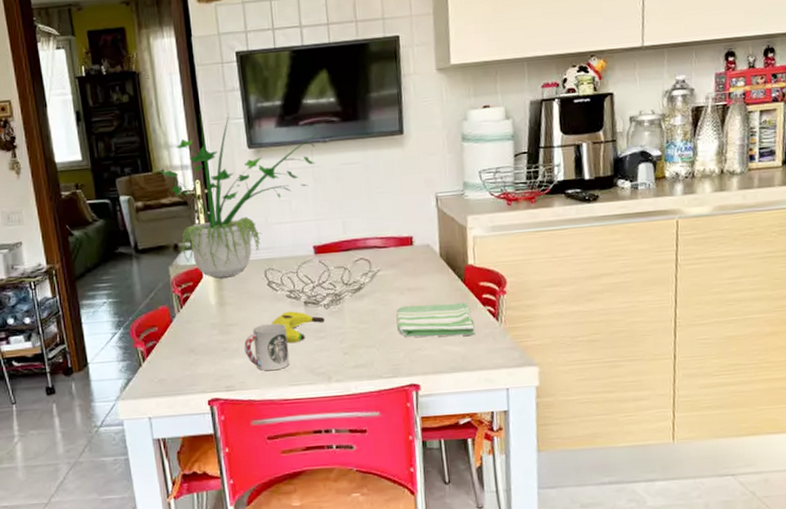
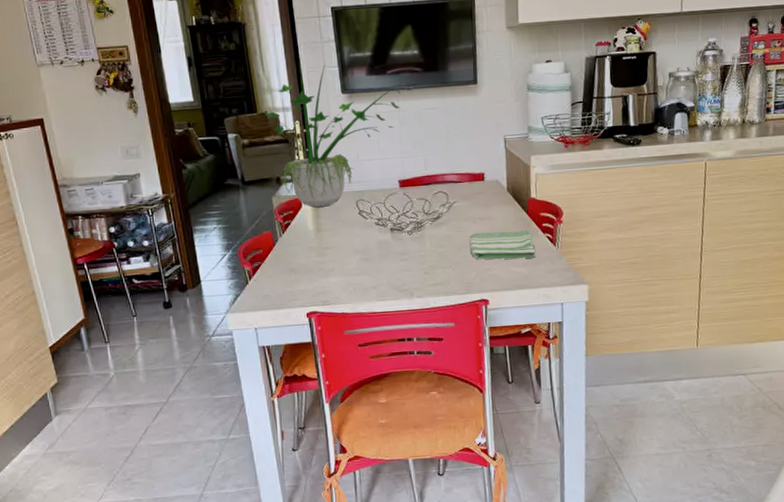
cup: present [244,323,290,371] -> none [338,247,378,288]
banana: present [271,311,325,344] -> none [361,236,408,265]

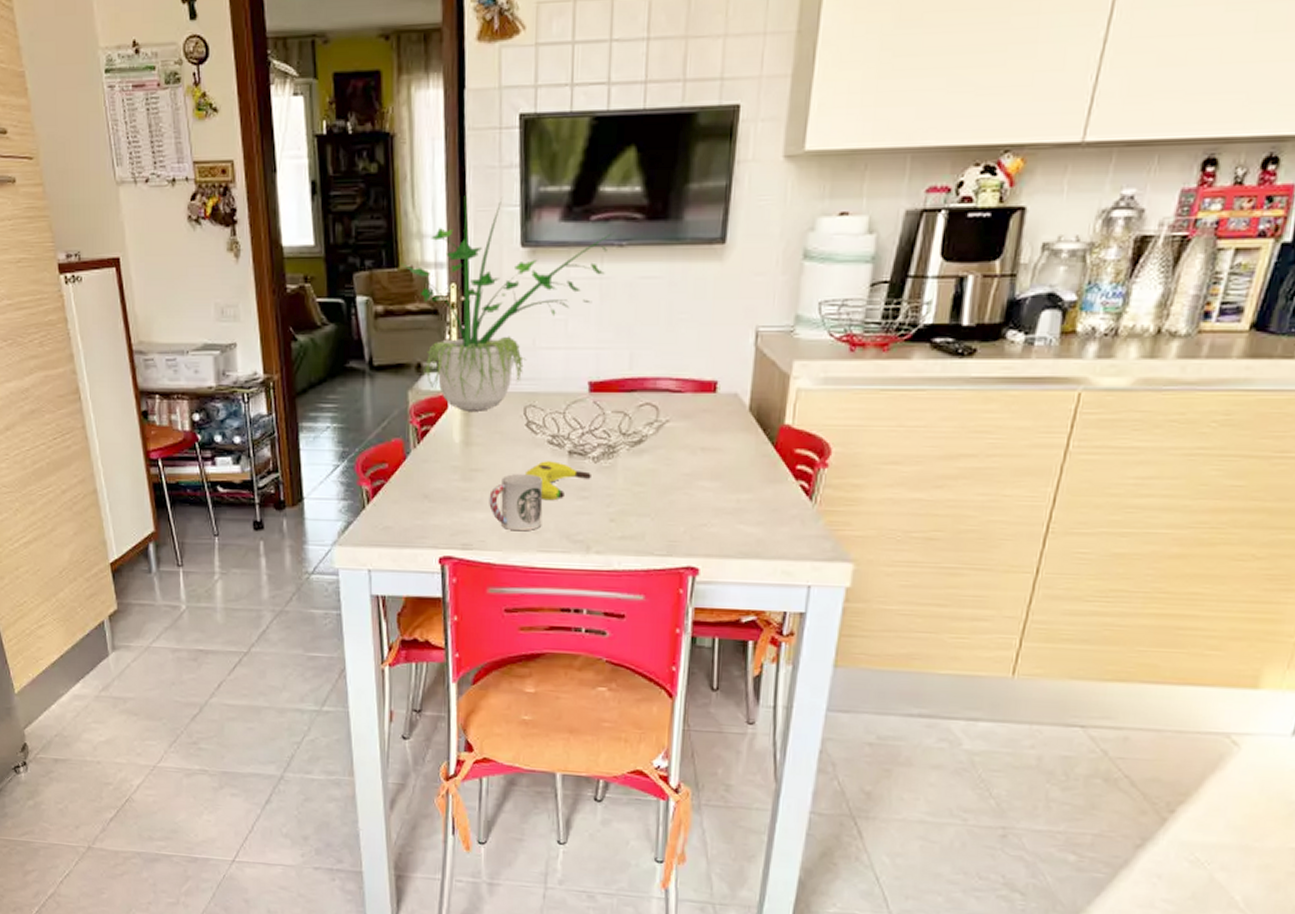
cup: none [338,247,378,288] -> present [489,474,543,532]
banana: none [361,236,408,265] -> present [524,461,591,501]
dish towel: present [469,230,536,260] -> none [680,469,780,515]

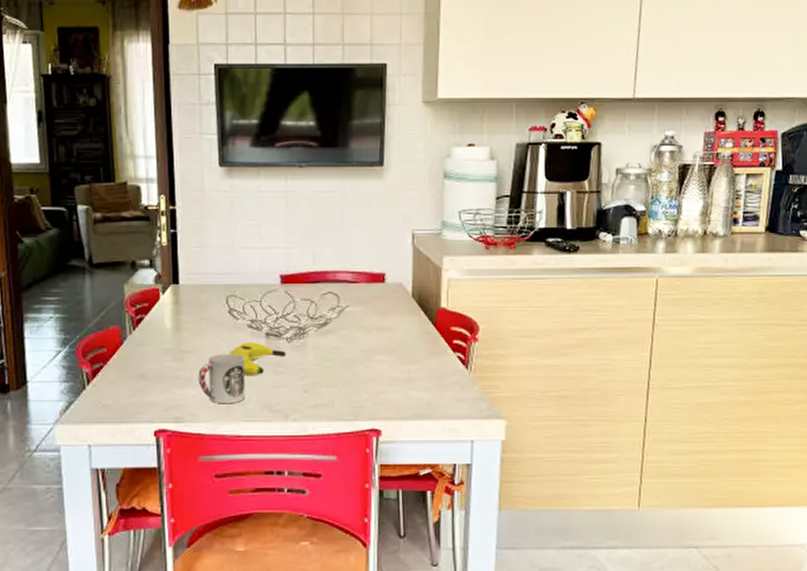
potted plant: present [399,196,615,411] -> none [115,126,295,301]

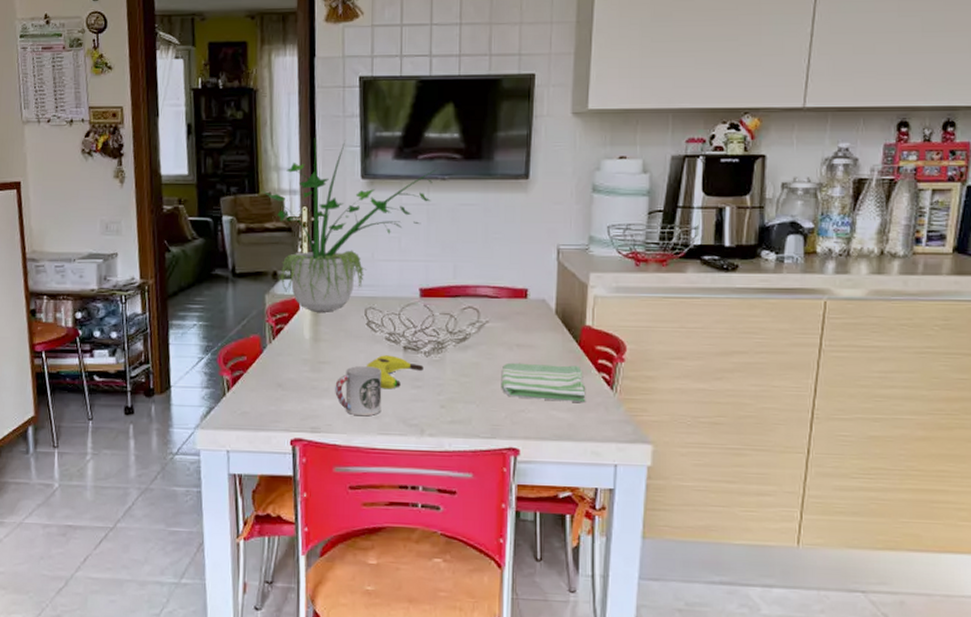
potted plant: none [115,126,295,301] -> present [259,138,438,312]
dish towel: none [362,345,443,382] -> present [501,362,586,402]

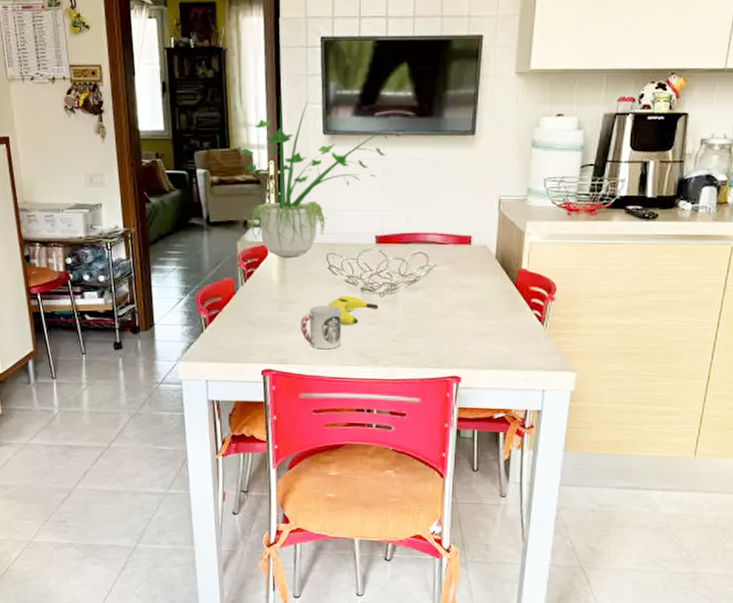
dish towel: present [501,362,586,402] -> none [446,302,520,336]

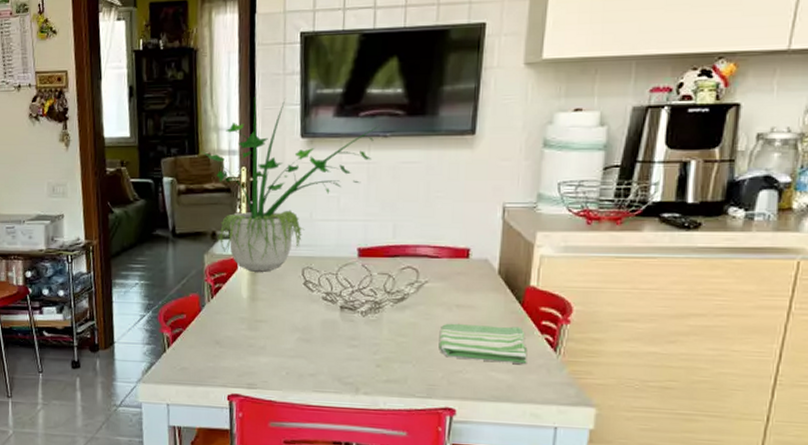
cup: present [300,305,342,350] -> none [271,325,318,374]
banana: present [327,296,378,326] -> none [302,314,360,348]
dish towel: none [446,302,520,336] -> present [439,323,528,364]

